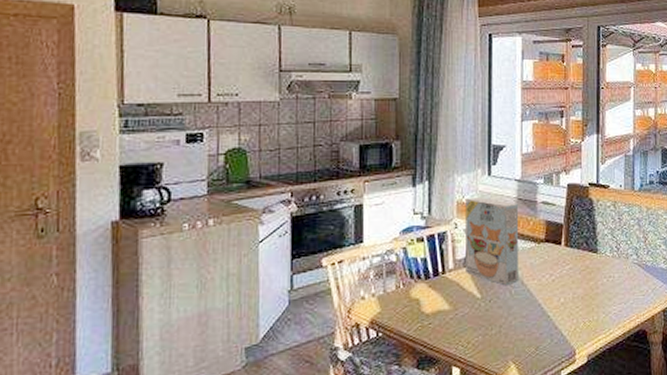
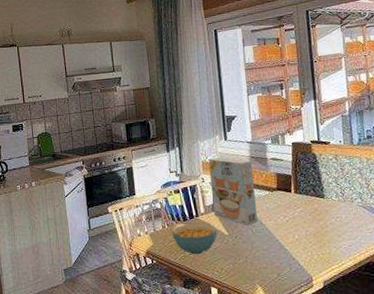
cereal bowl: none [408,282,467,325] -> present [172,223,217,255]

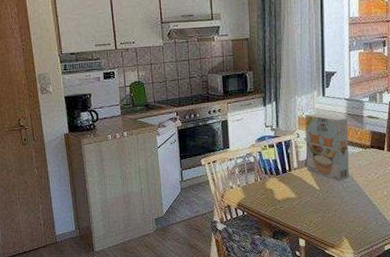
cereal bowl: present [172,223,217,255] -> none [264,177,309,208]

